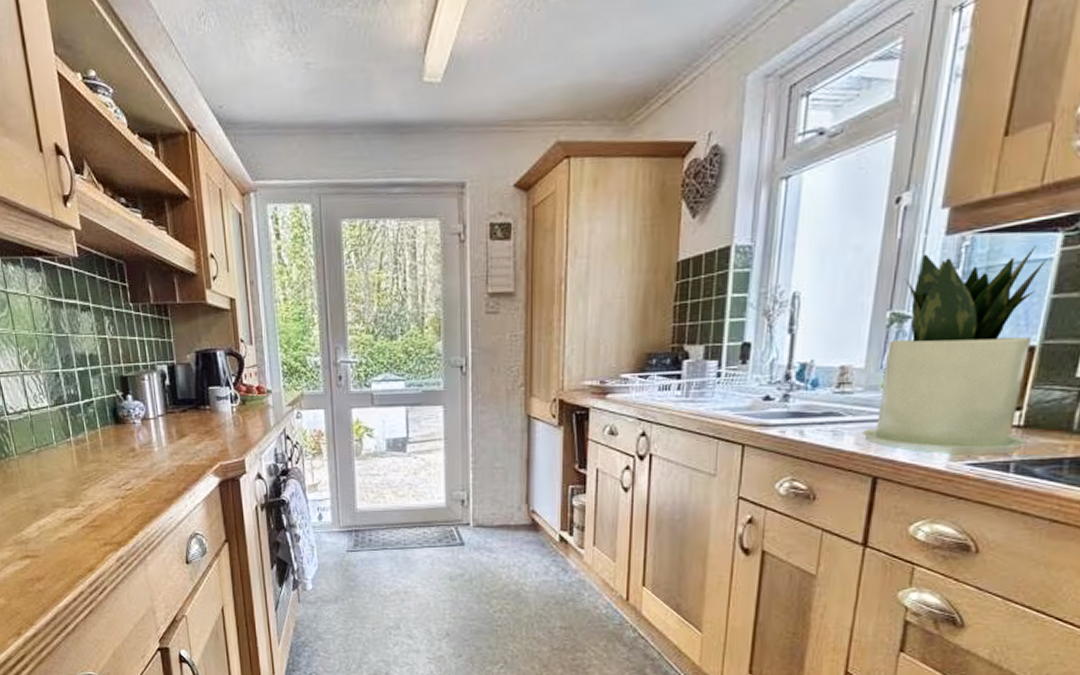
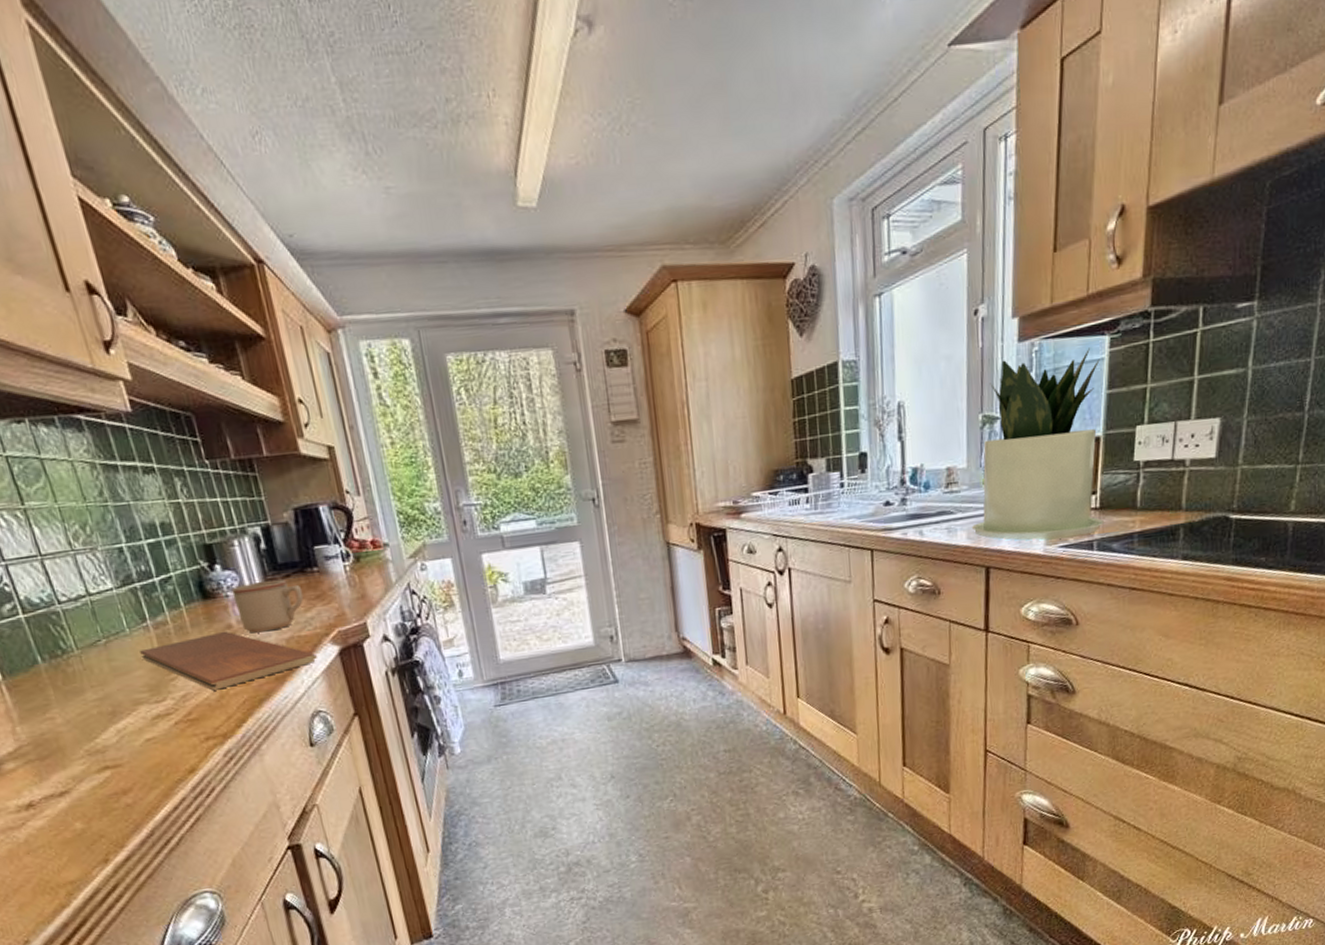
chopping board: none [62,453,200,503] -> present [140,631,317,691]
mug: none [138,414,195,458] -> present [231,579,304,634]

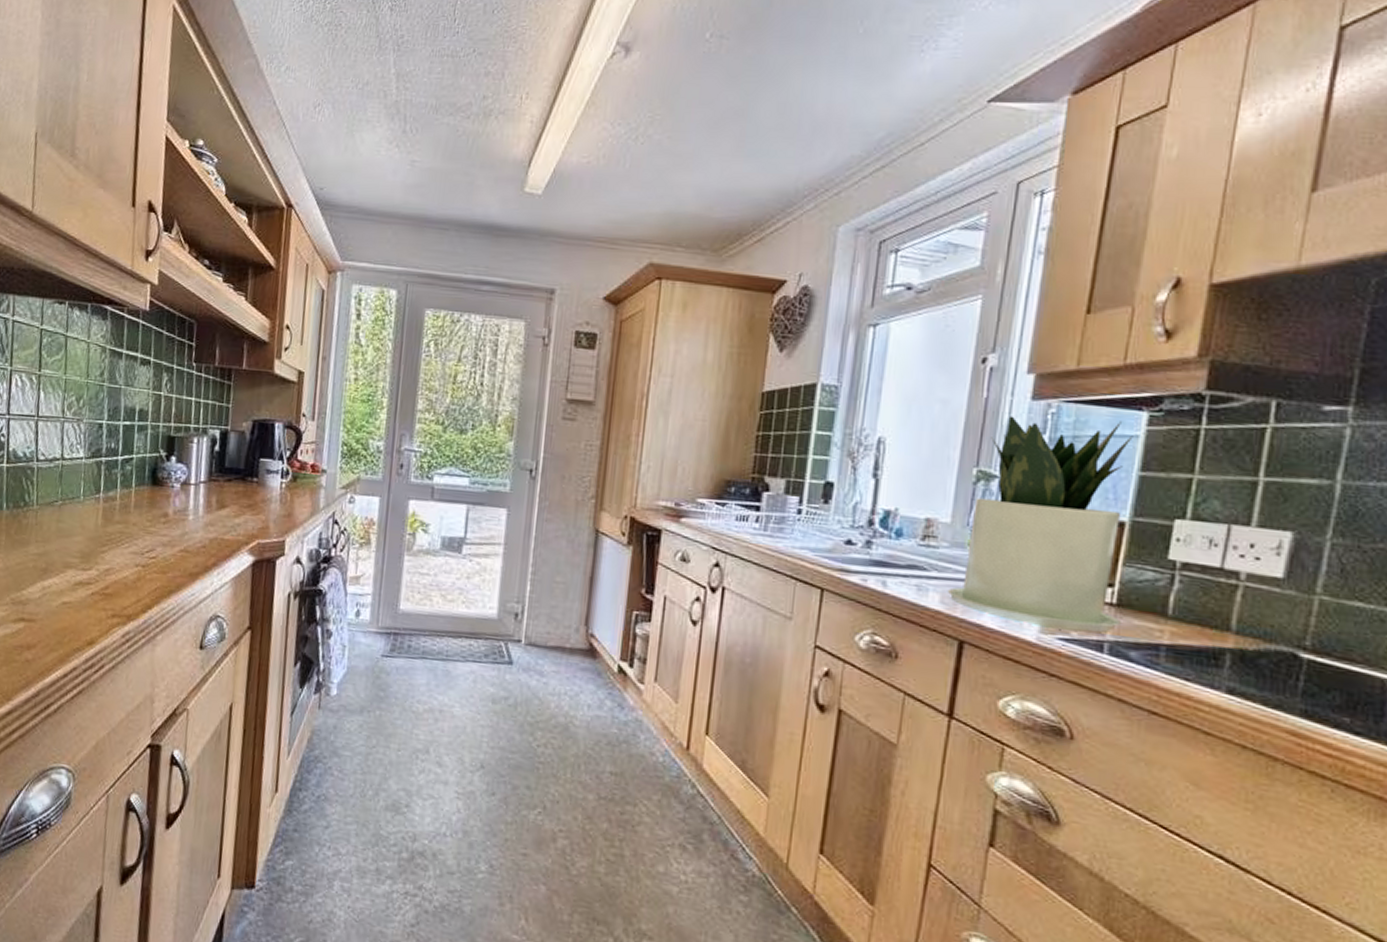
chopping board: present [140,631,317,691] -> none [84,518,232,572]
mug: present [231,579,304,634] -> none [176,479,238,528]

